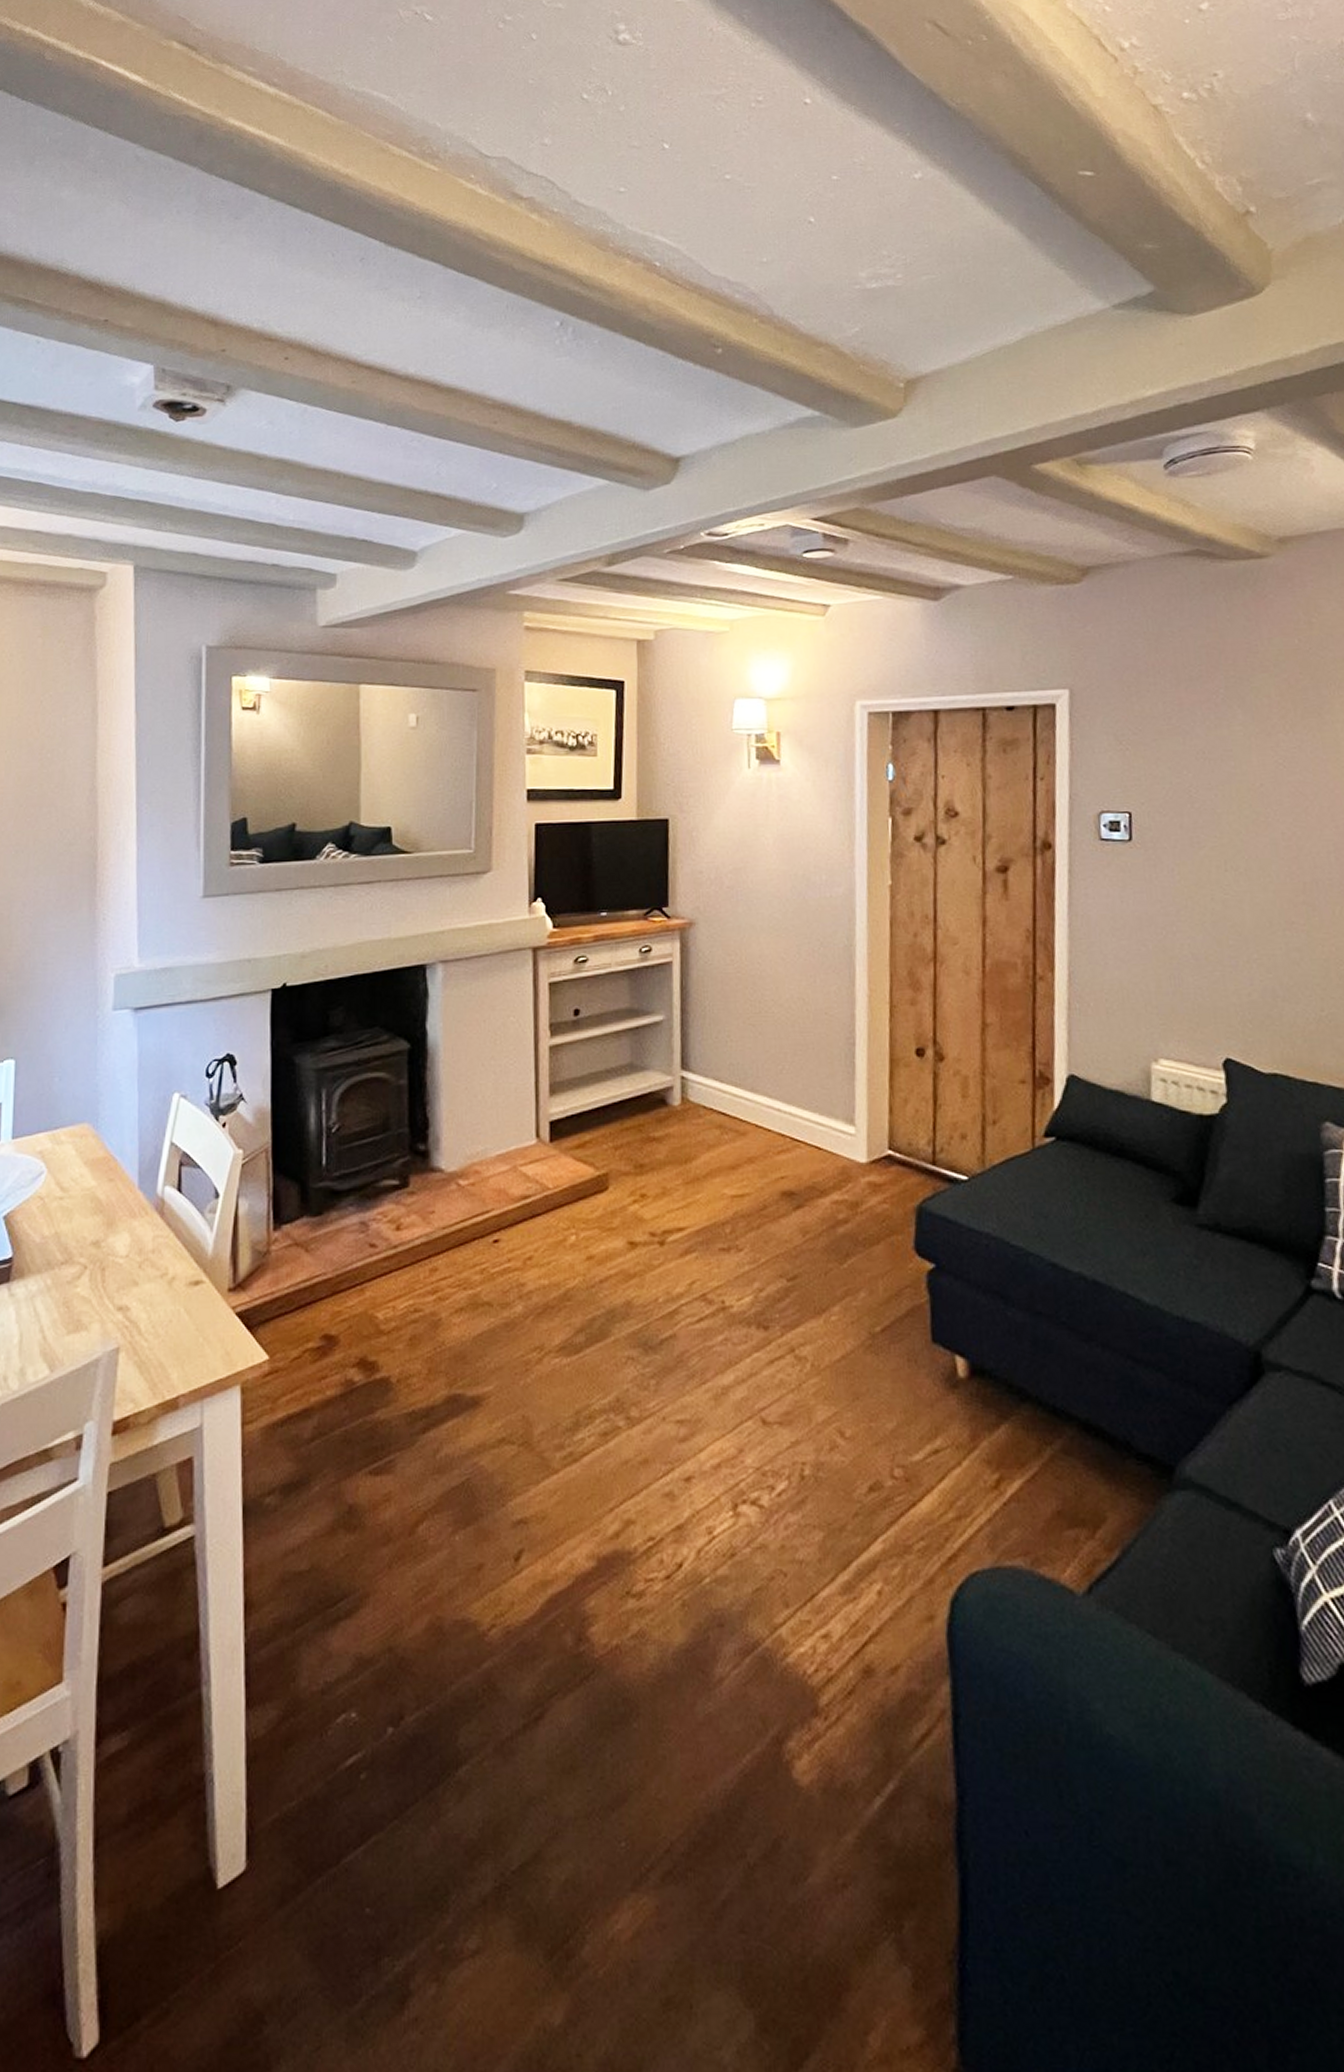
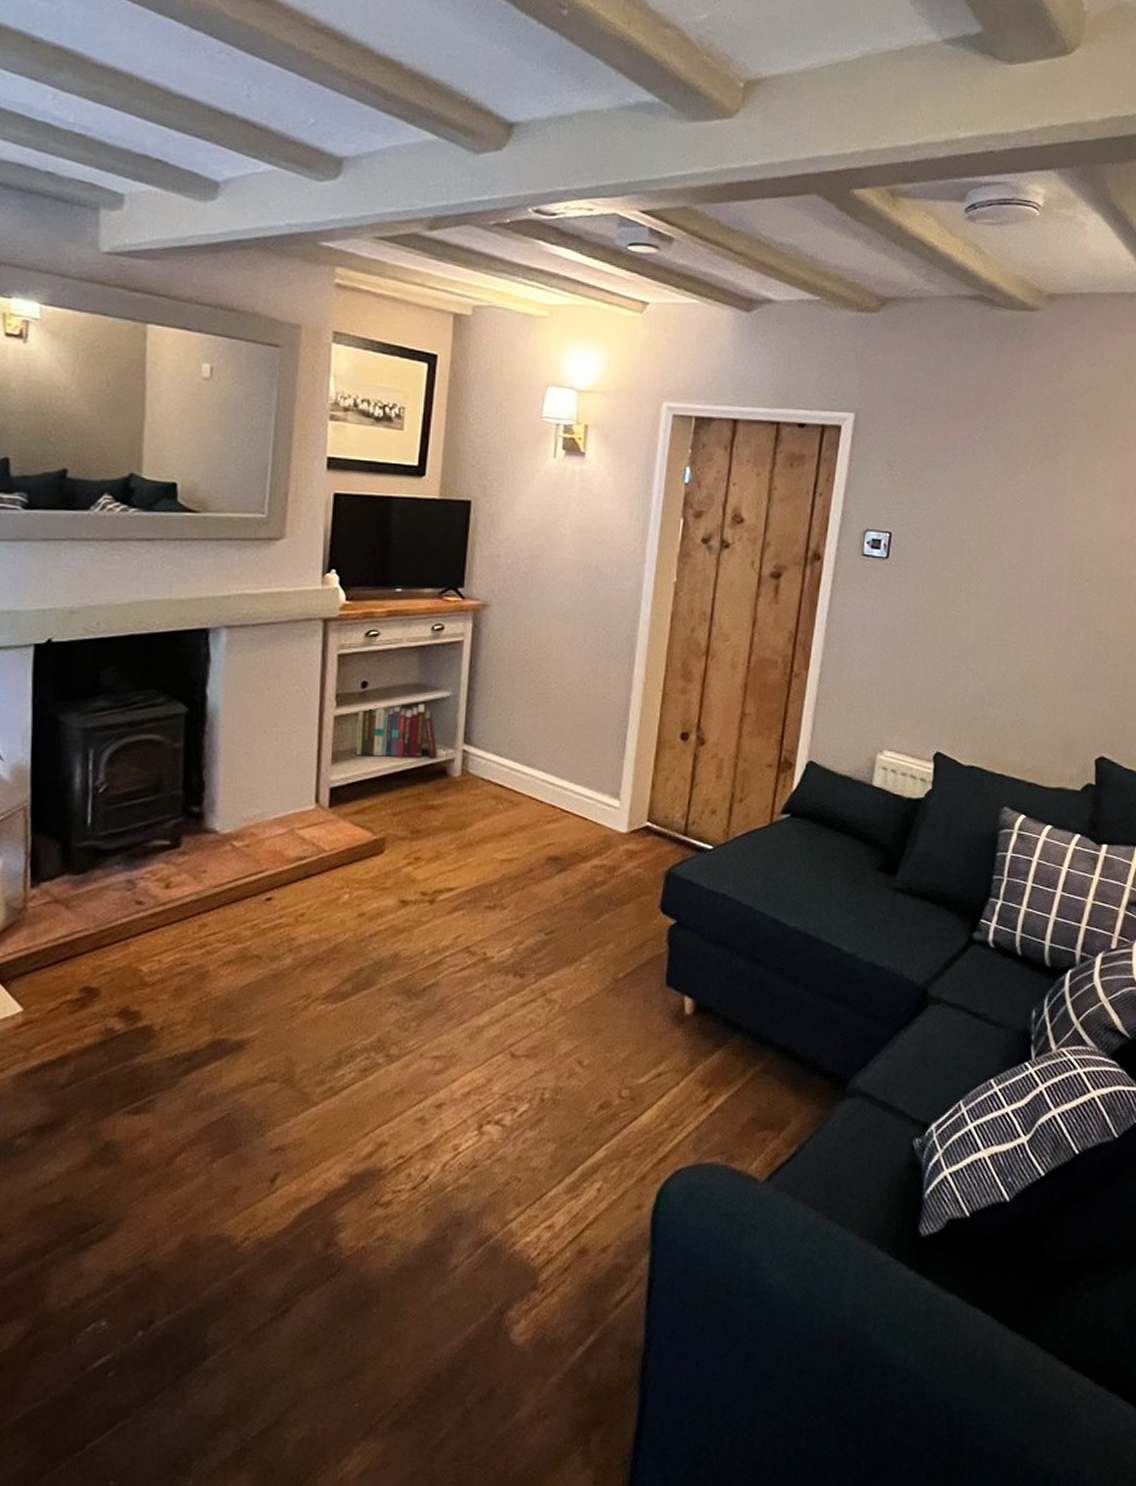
books: none [572,1028,654,1087] -> present [355,703,437,759]

